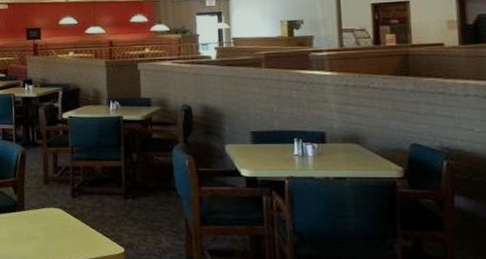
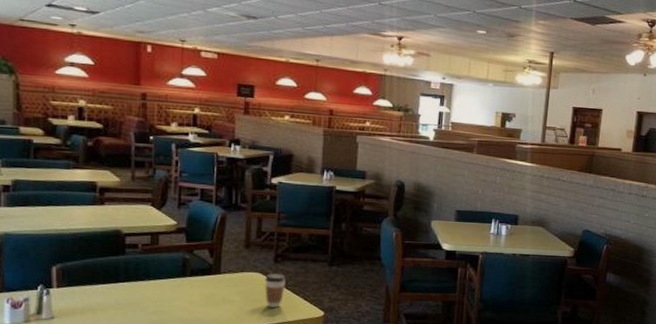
coffee cup: none [65,207,84,244] -> present [265,272,286,308]

